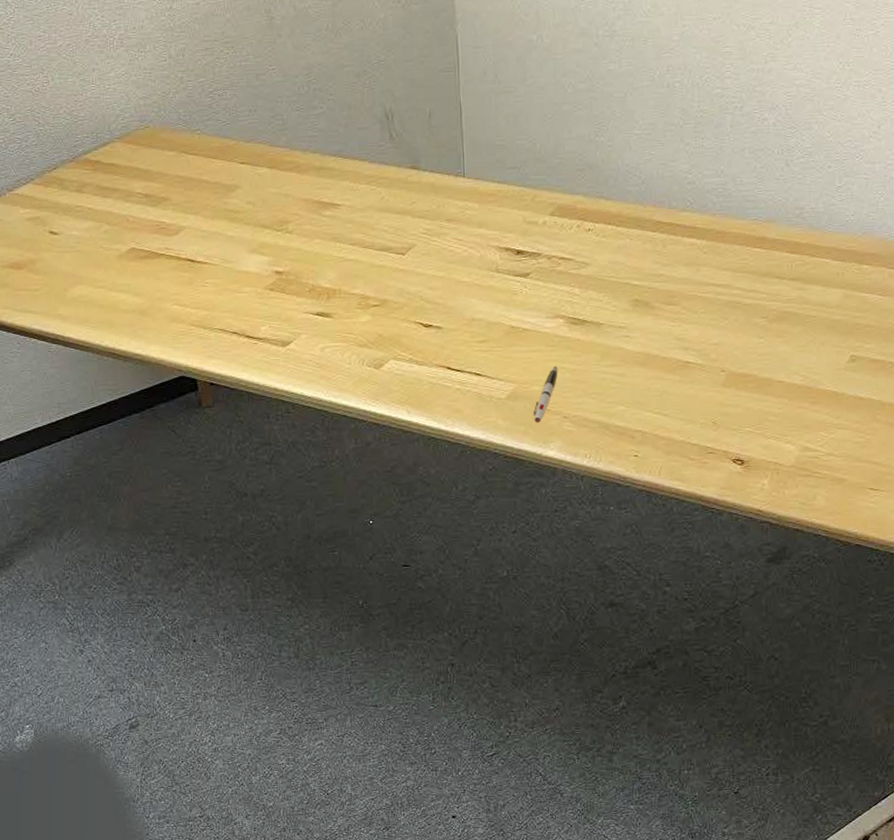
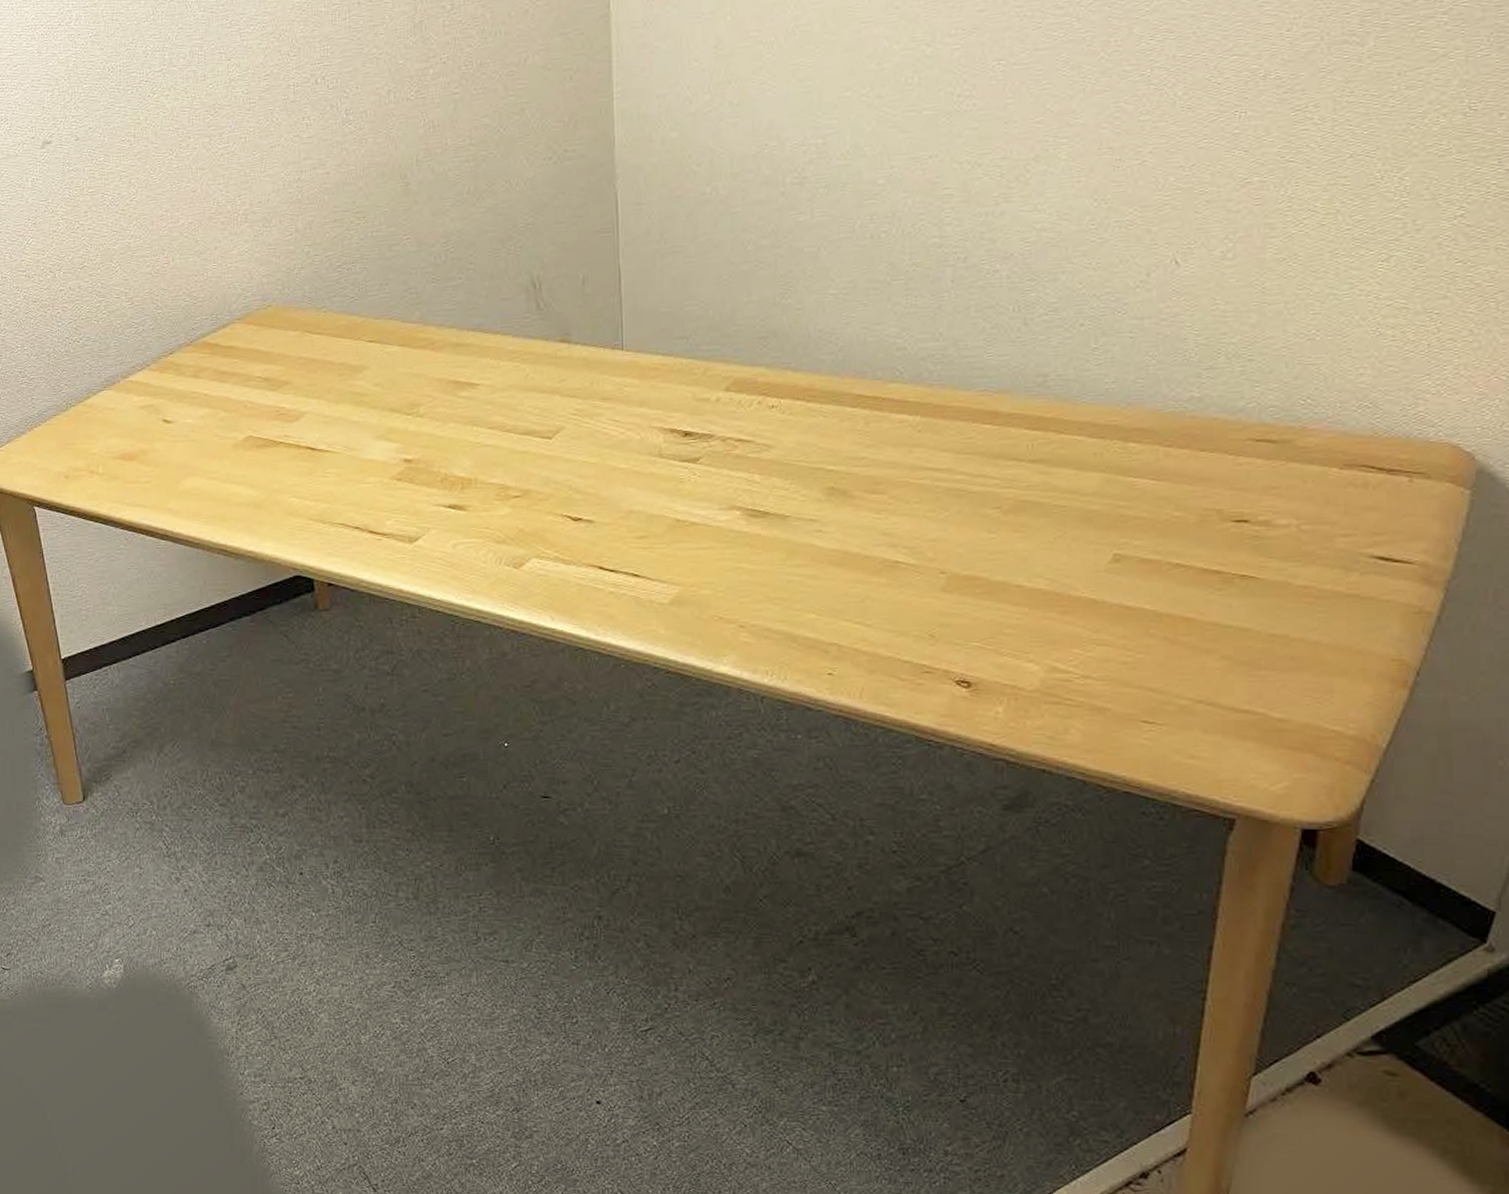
pen: present [533,365,557,424] -> none [702,565,732,634]

